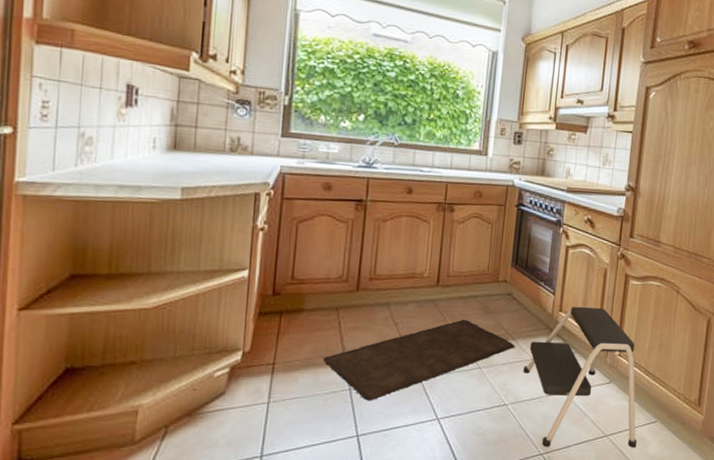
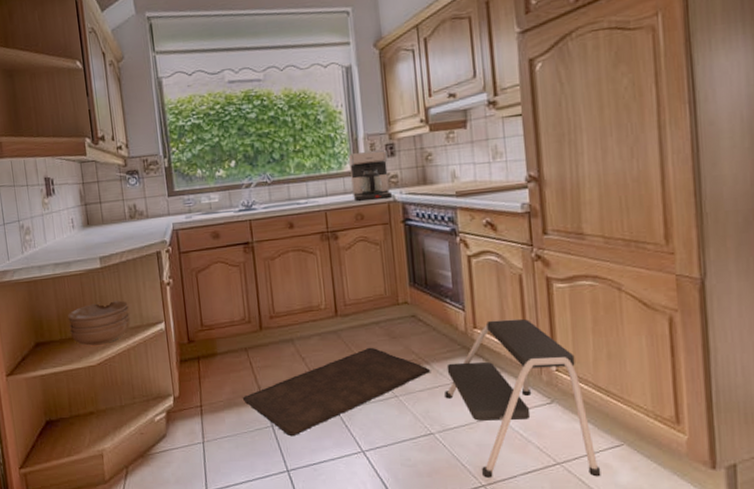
bowl: none [123,237,209,287] -> present [68,300,131,347]
coffee maker: none [475,134,515,183] -> present [349,150,393,202]

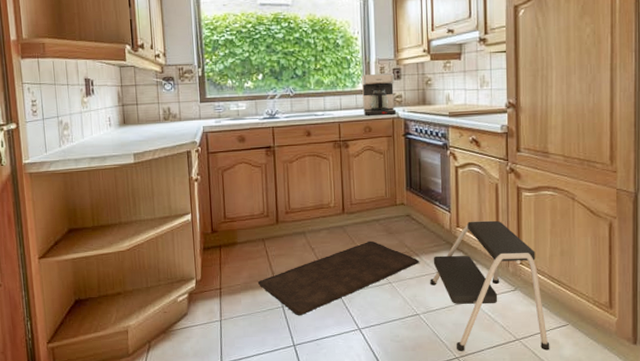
bowl: present [68,300,131,347] -> none [101,193,160,234]

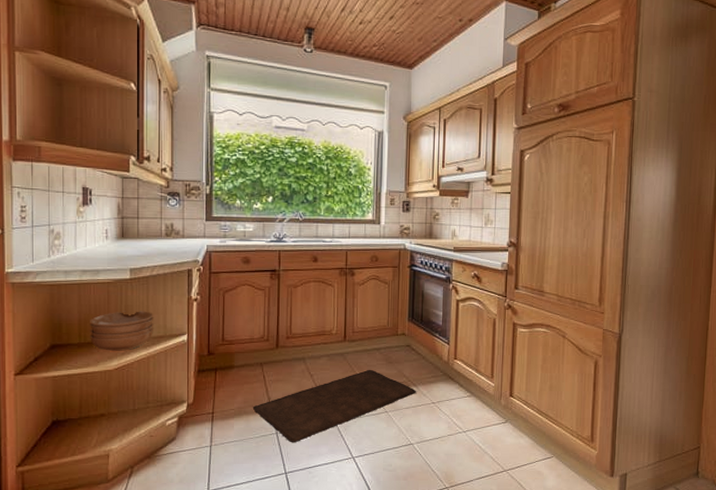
bowl: none [101,193,160,234] -> present [90,311,154,352]
coffee maker: present [362,73,397,117] -> none [371,205,404,247]
step stool: present [430,220,550,351] -> none [425,354,535,482]

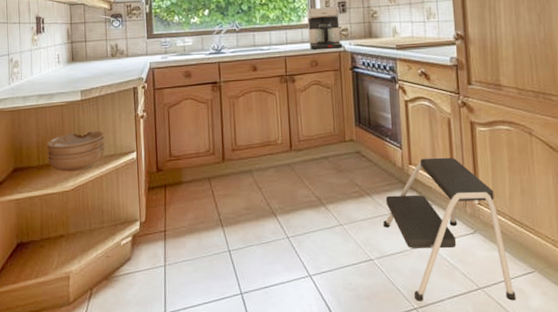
doormat: present [253,370,417,442] -> none [204,180,372,260]
coffee maker: none [371,205,404,247] -> present [307,7,343,51]
step stool: none [425,354,535,482] -> present [383,157,516,301]

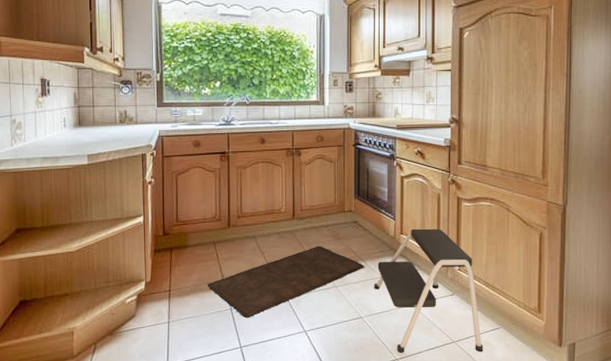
bowl: present [47,131,105,173] -> none [51,195,112,235]
doormat: none [204,180,372,260] -> present [208,246,365,317]
coffee maker: present [307,7,343,51] -> none [316,86,348,127]

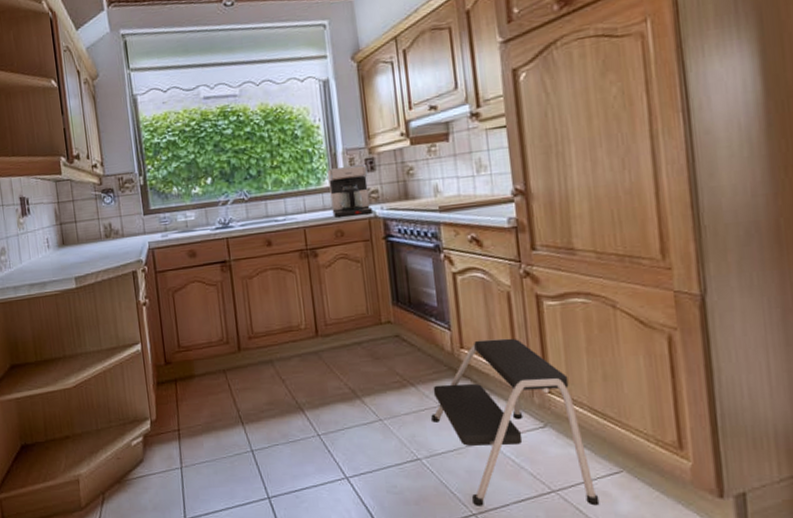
doormat: present [208,246,365,317] -> none [222,369,417,461]
coffee maker: none [316,86,348,127] -> present [328,165,374,219]

